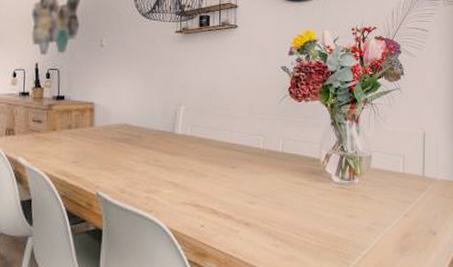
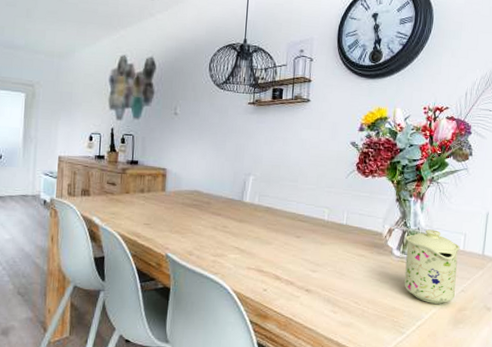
mug: none [344,153,400,231] -> present [404,229,461,304]

